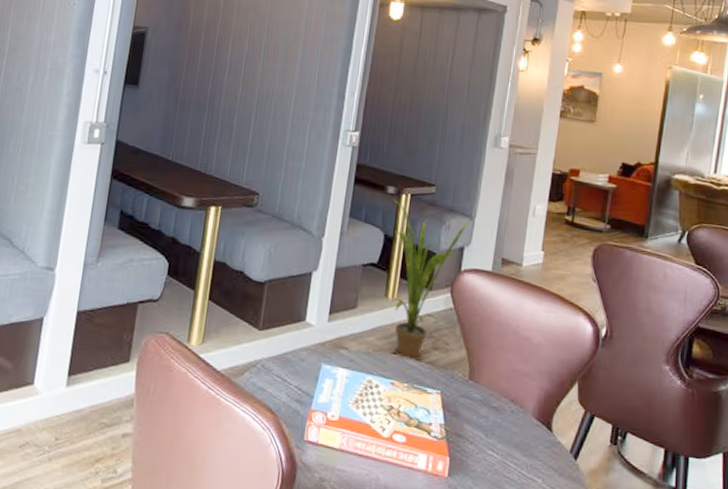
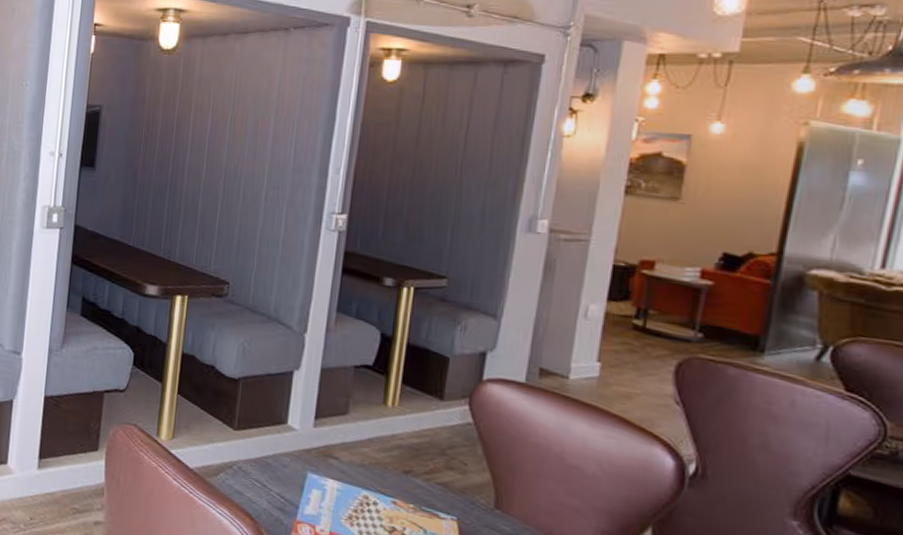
house plant: present [392,198,472,362] -> none [391,292,498,481]

